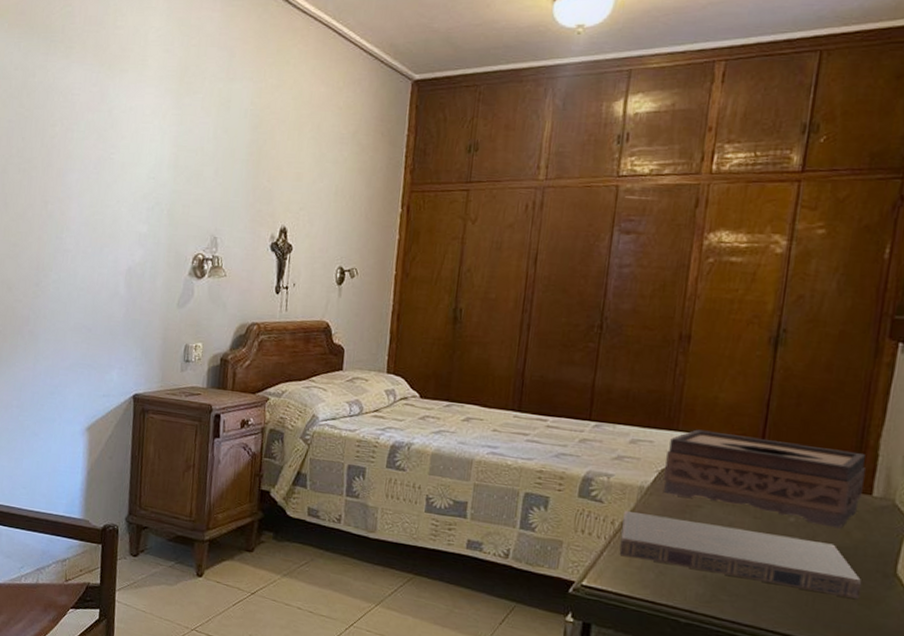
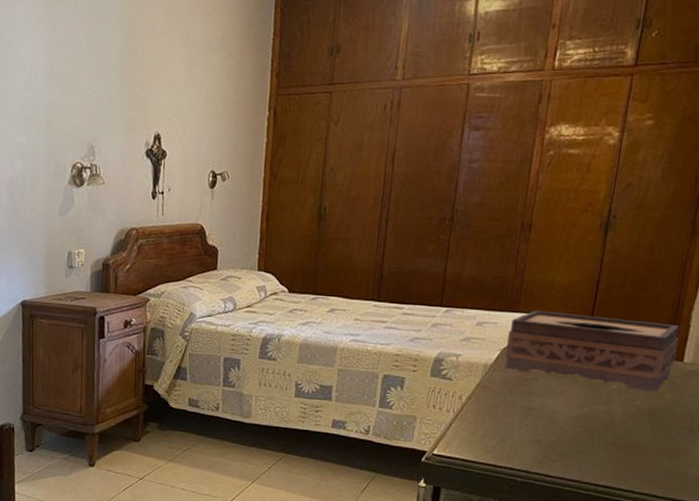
book: present [619,510,862,600] -> none [466,386,671,453]

